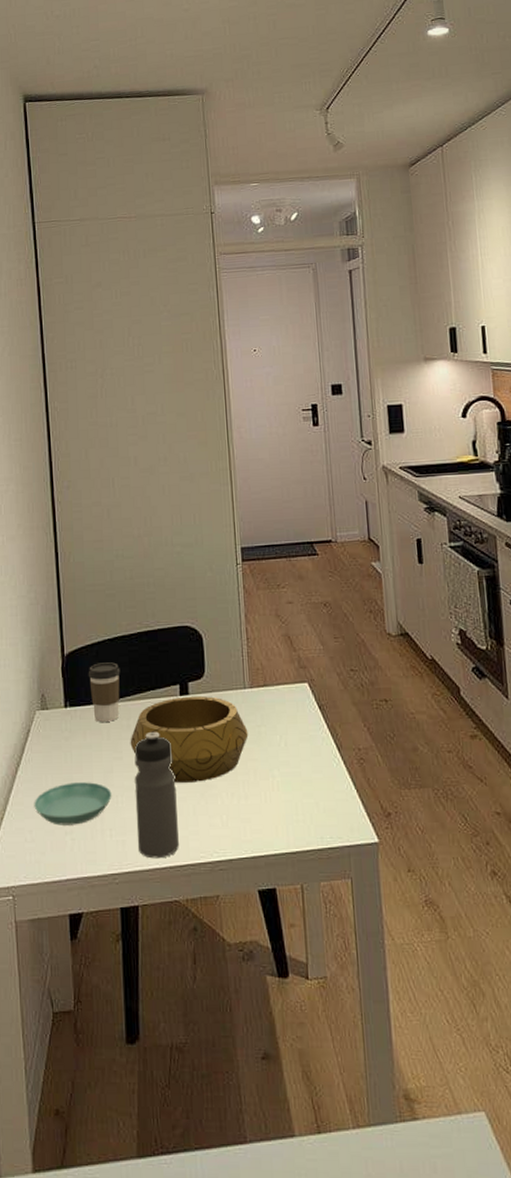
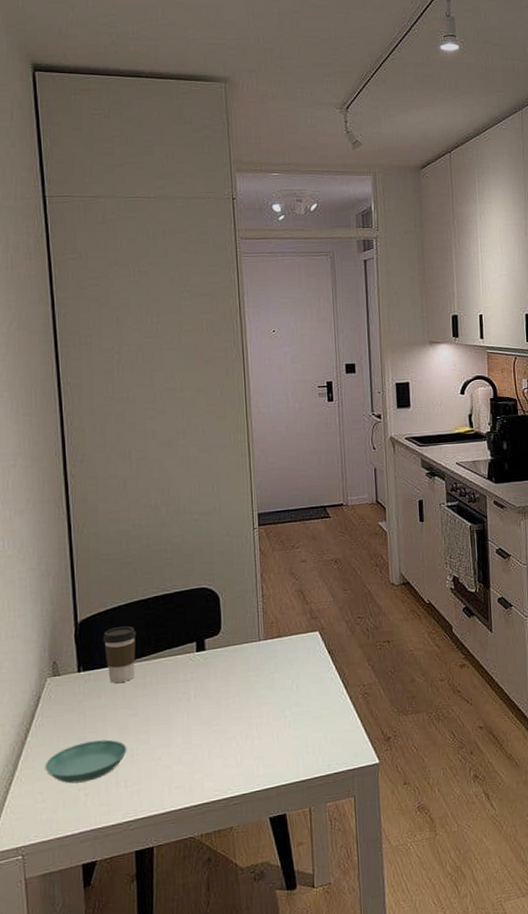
decorative bowl: present [130,696,248,783] -> none [146,650,262,732]
water bottle: present [134,732,179,859] -> none [150,687,194,803]

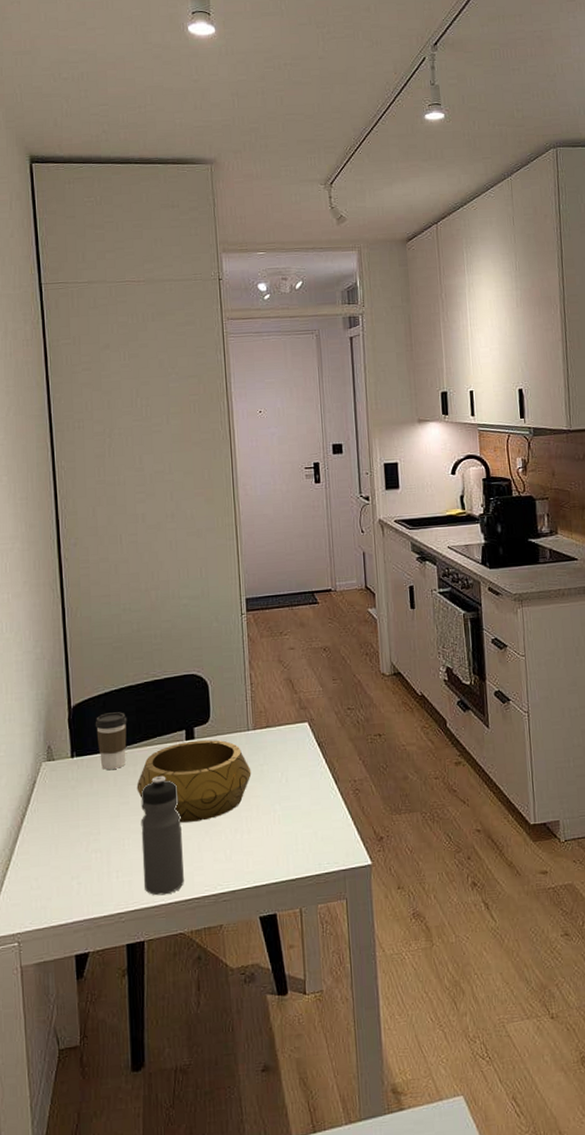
saucer: present [45,739,127,784] -> none [40,827,119,871]
decorative bowl: none [146,650,262,732] -> present [136,739,252,823]
water bottle: none [150,687,194,803] -> present [141,776,184,896]

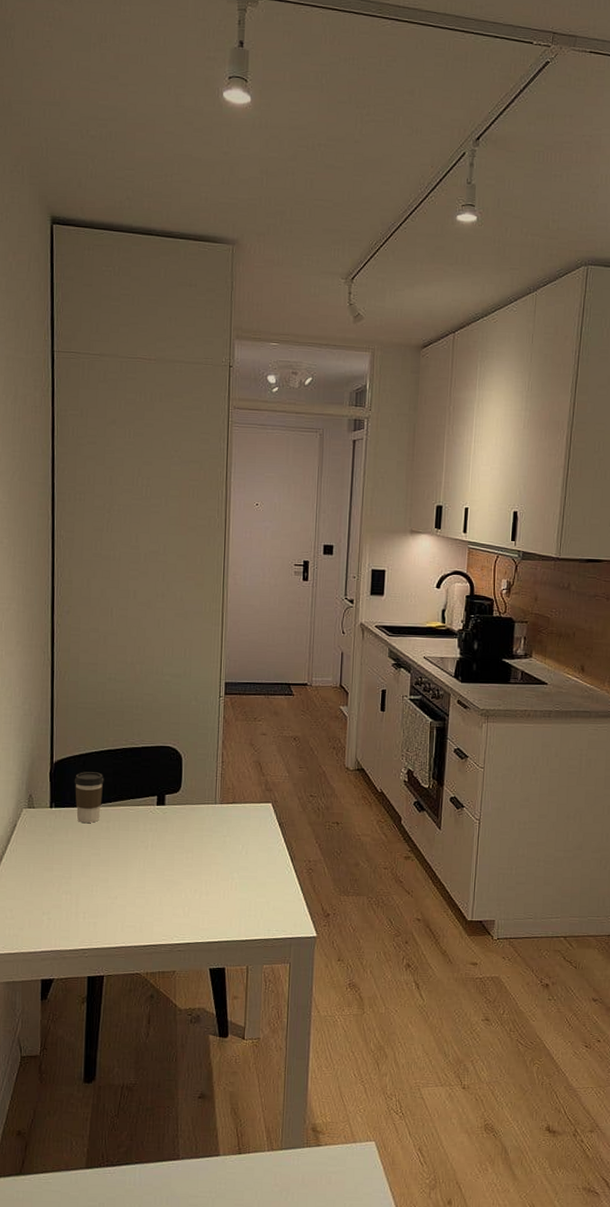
decorative bowl: present [136,739,252,823] -> none [108,806,215,879]
water bottle: present [141,776,184,896] -> none [107,834,146,939]

